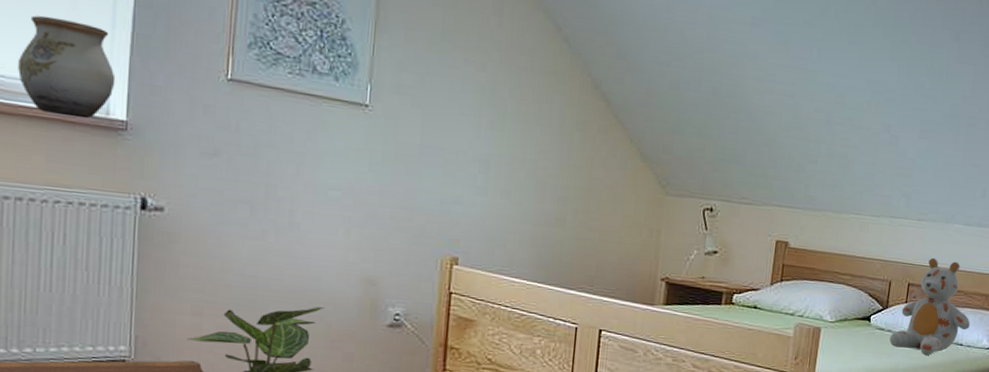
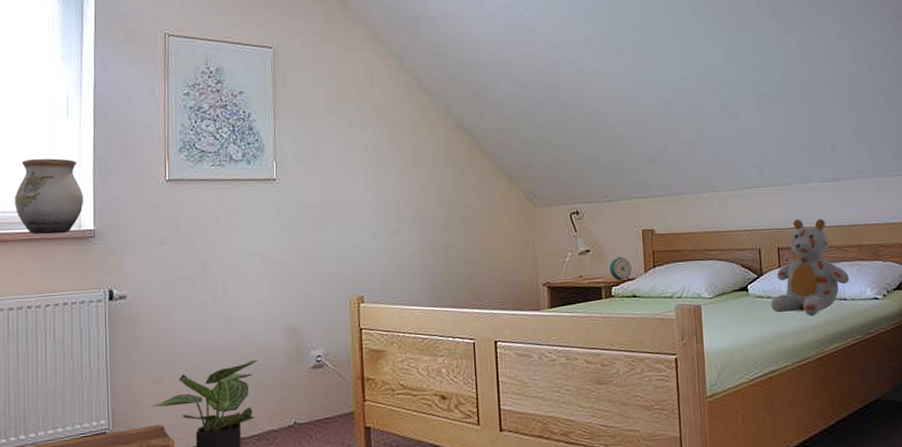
alarm clock: none [734,264,758,289] -> present [609,257,632,280]

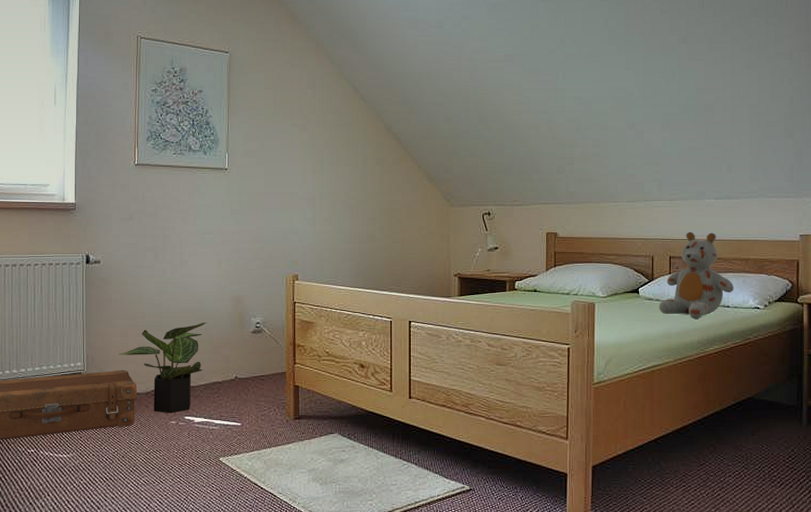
vase: present [15,158,84,235] -> none [11,140,67,205]
alarm clock: present [609,257,632,280] -> none [515,255,534,276]

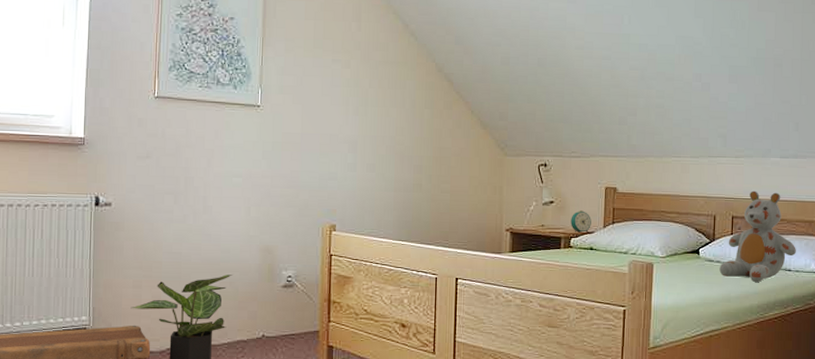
alarm clock: none [515,255,534,276] -> present [571,210,591,233]

